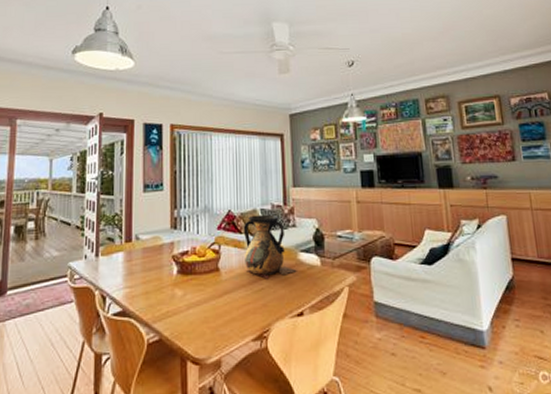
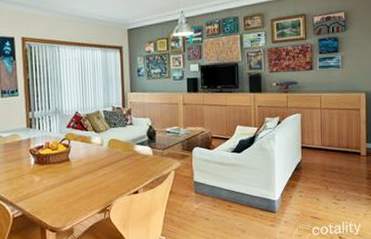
vase: present [243,214,297,279] -> none [88,115,133,166]

